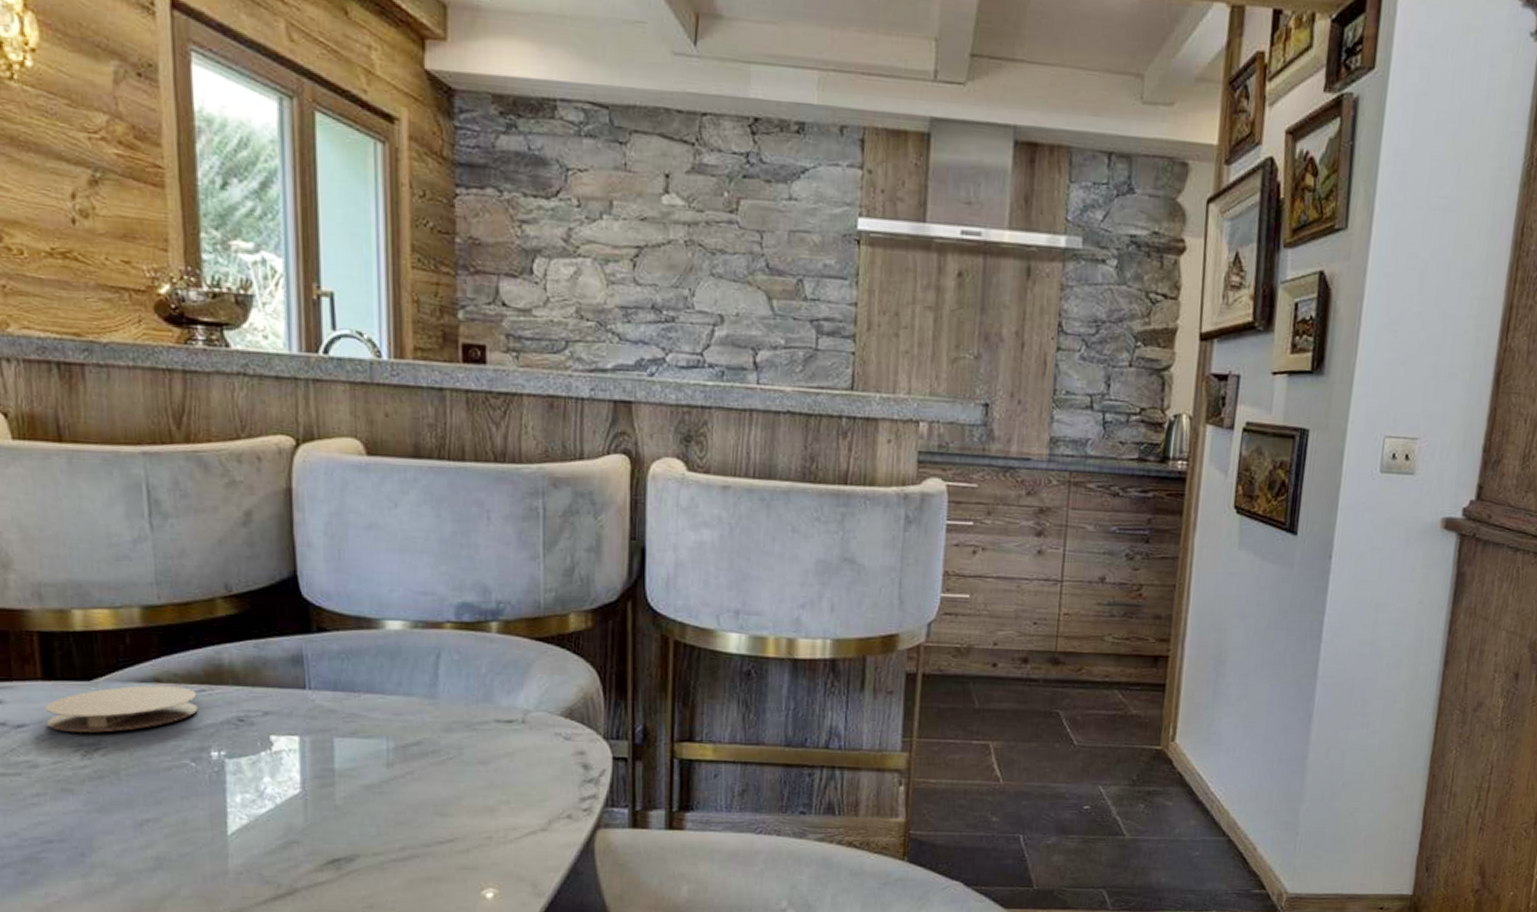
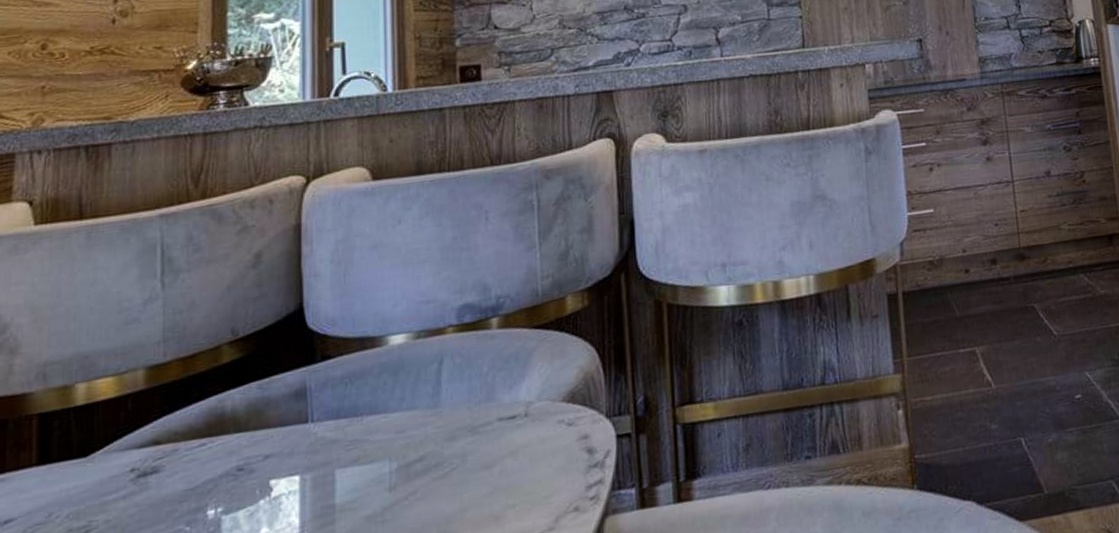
coaster: present [45,685,198,733] -> none [37,444,197,519]

